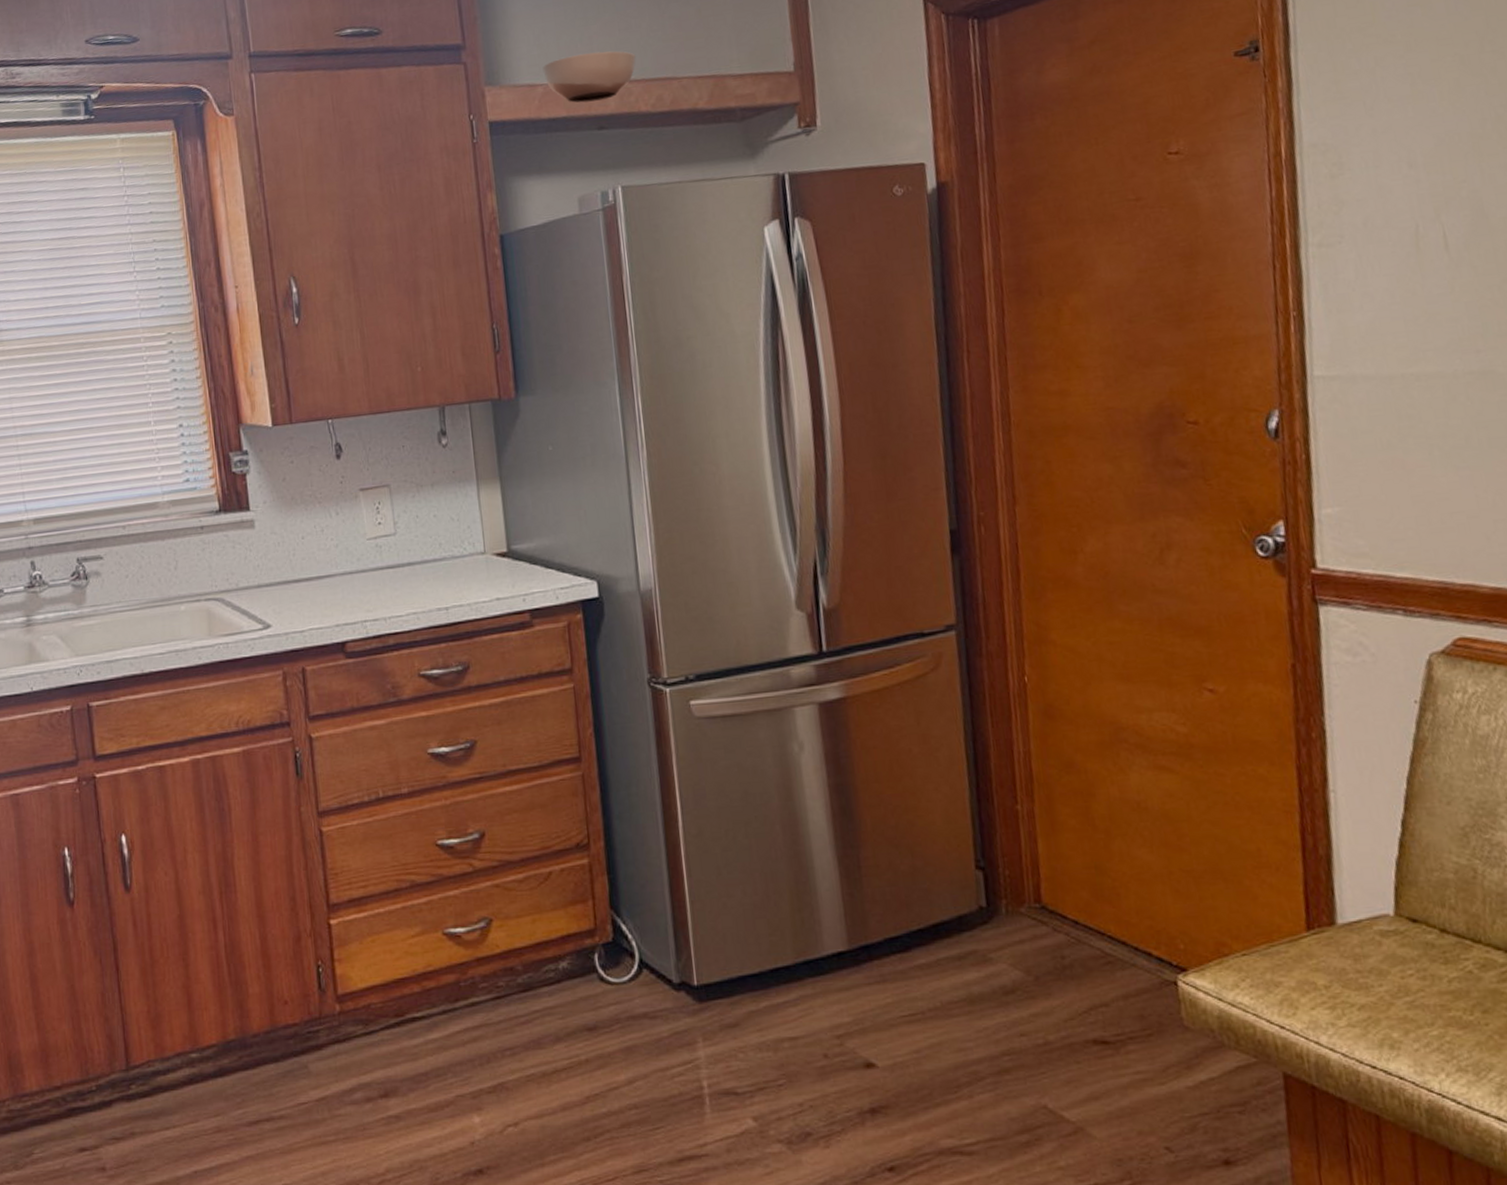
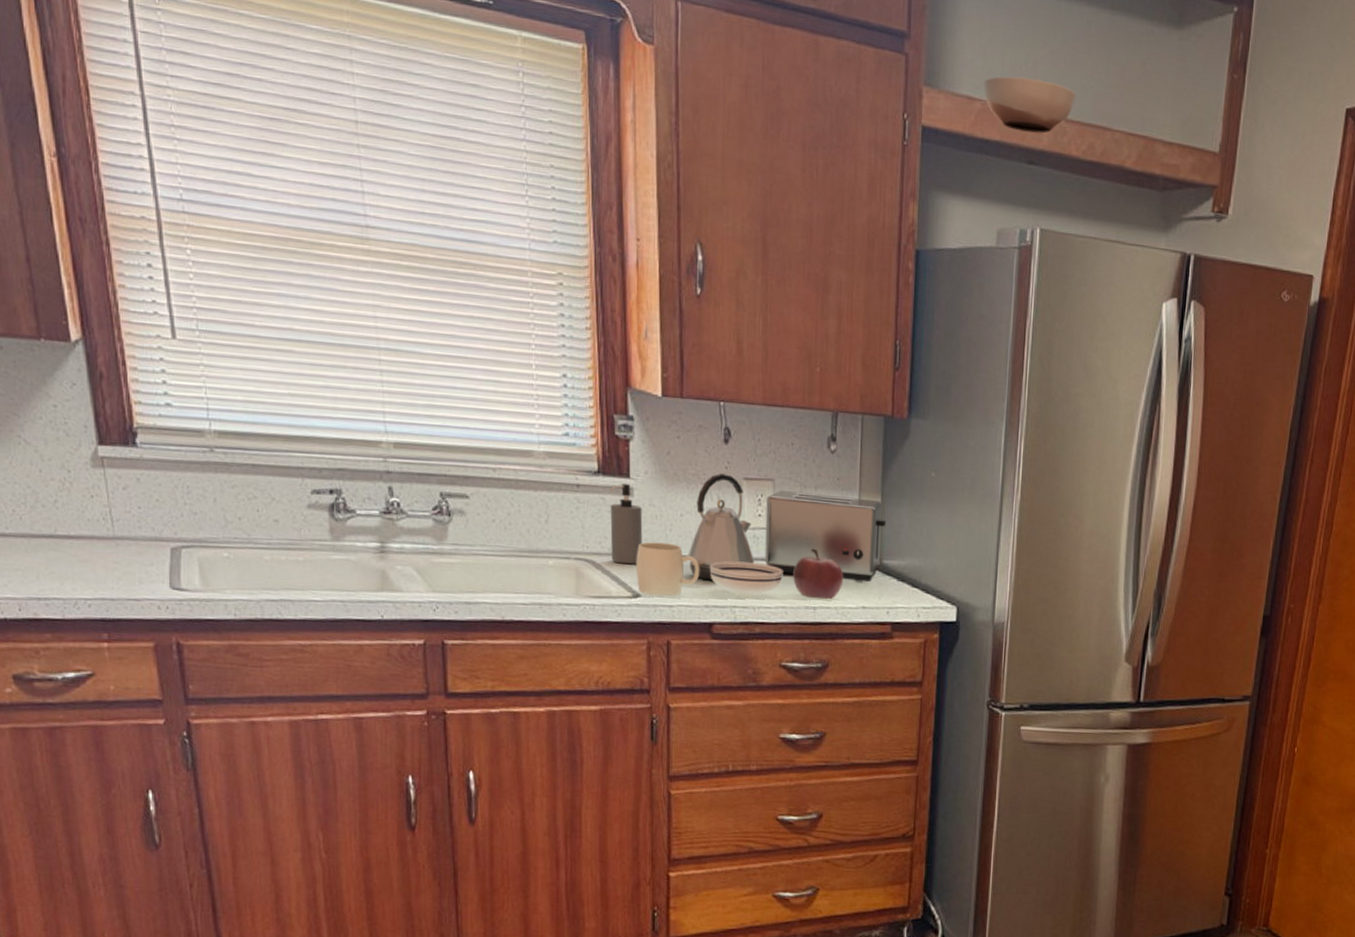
soap dispenser: none [232,517,268,597] -> present [609,484,643,565]
mug: none [263,567,327,624] -> present [635,542,700,597]
kettle: none [313,488,380,599] -> present [688,473,754,581]
bowl: none [335,571,411,610] -> present [709,561,783,598]
toaster: none [384,486,509,579] -> present [764,490,887,582]
fruit: none [419,546,473,600] -> present [792,548,844,600]

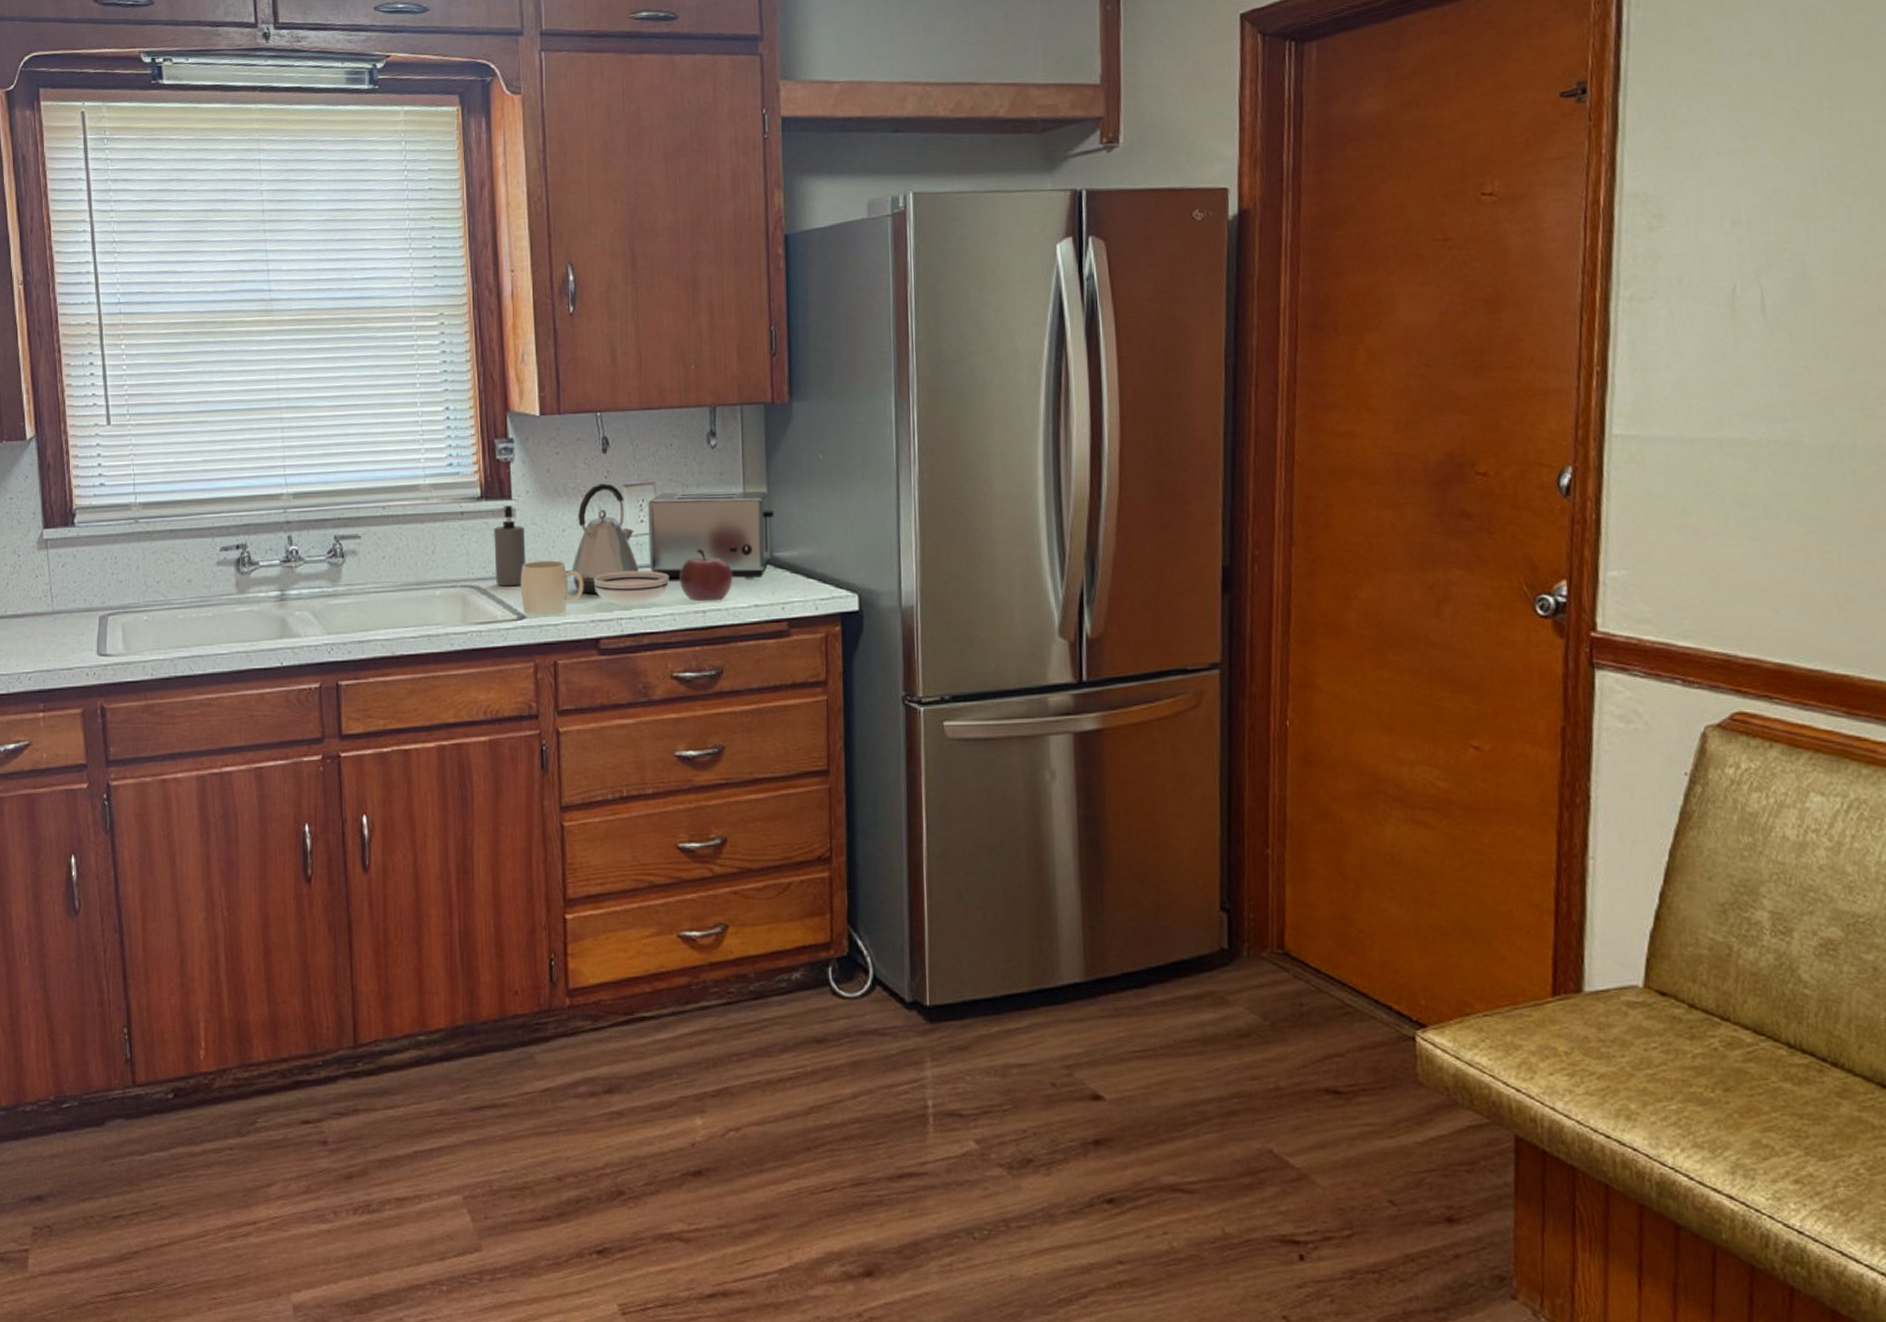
bowl: present [984,76,1076,134] -> none [841,51,938,104]

